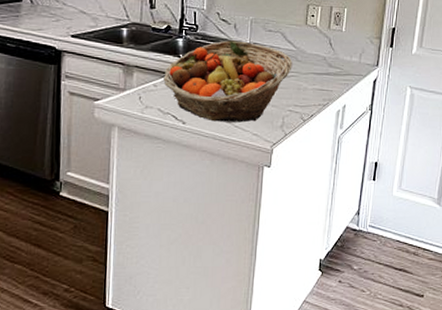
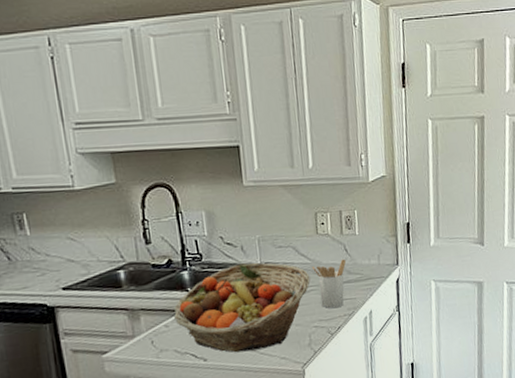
utensil holder: none [296,52,329,97] -> present [311,259,347,309]

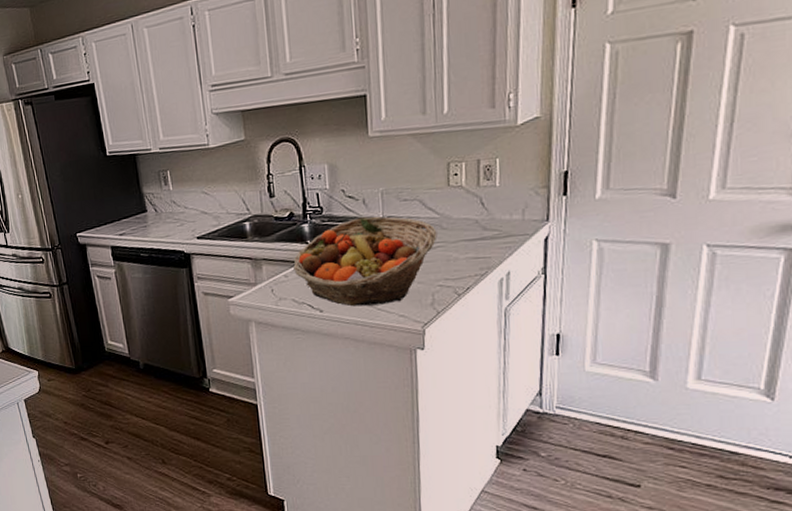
utensil holder: present [311,259,347,309] -> none [439,213,482,267]

